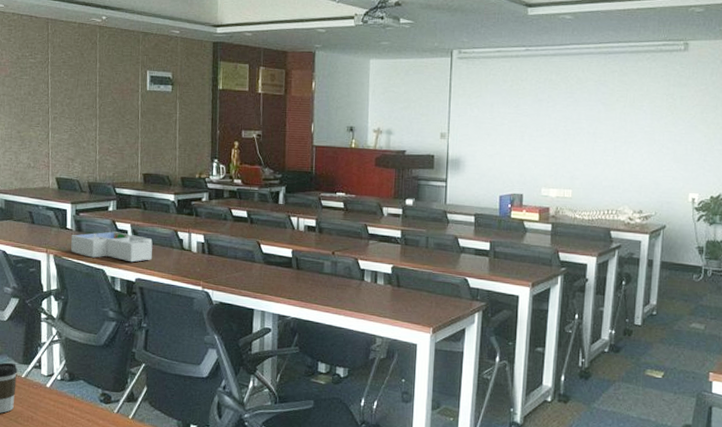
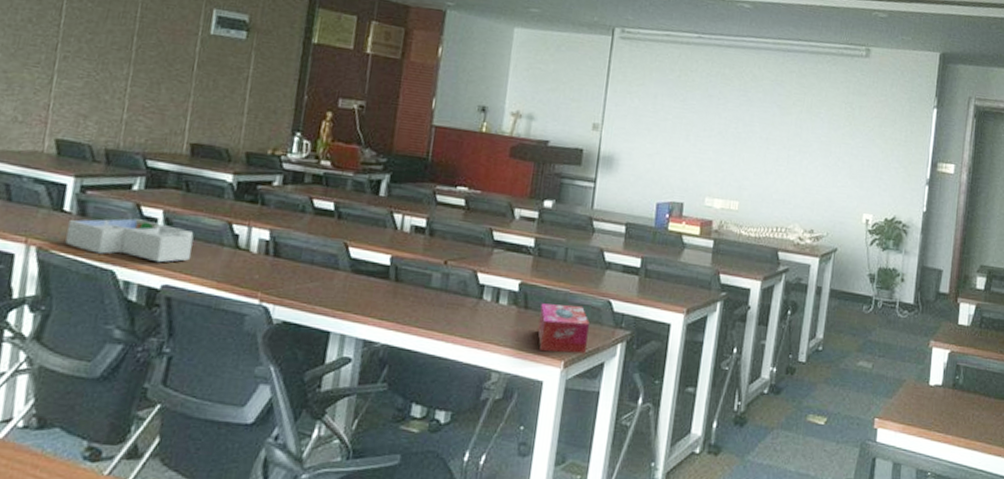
tissue box: none [409,282,451,322] -> present [537,303,589,354]

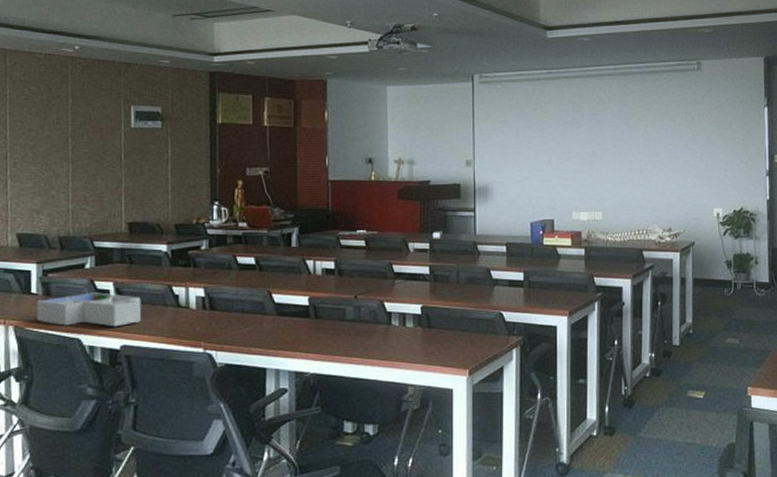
tissue box: present [537,303,589,354] -> none [442,320,486,364]

